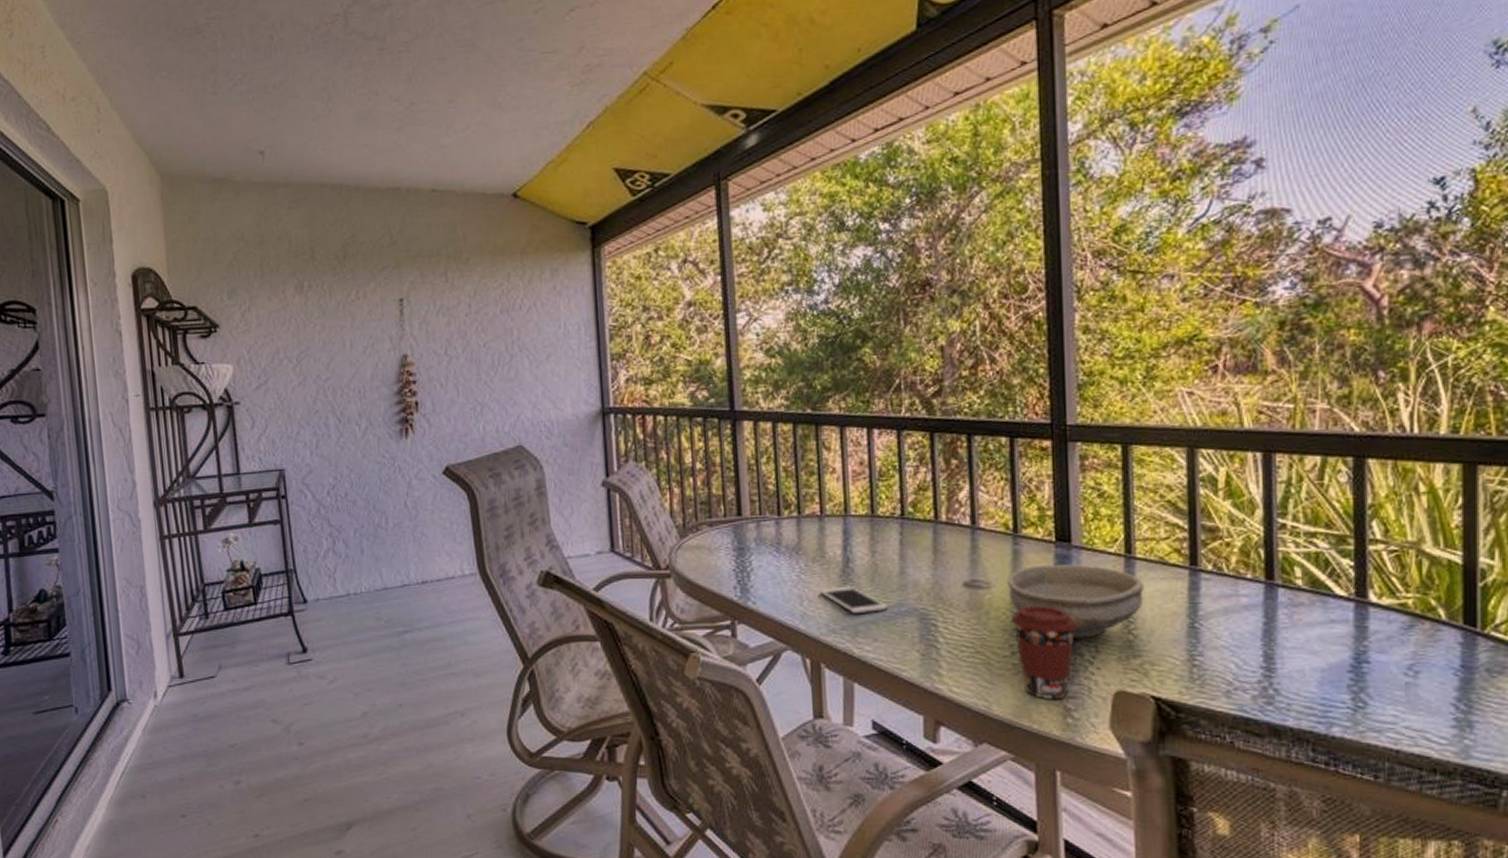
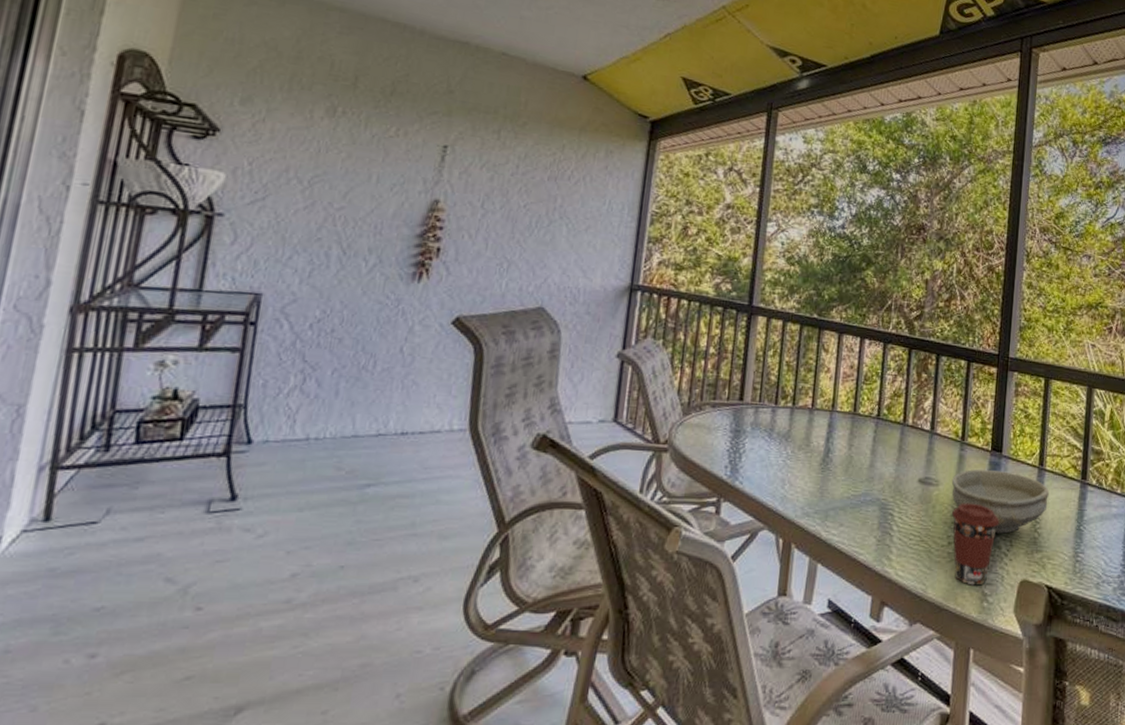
cell phone: present [819,586,888,614] -> none [800,473,856,500]

